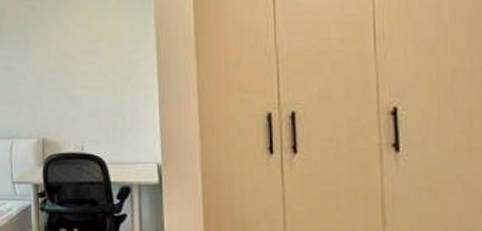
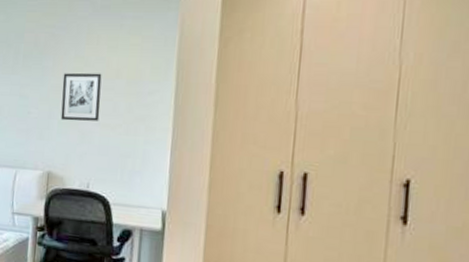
wall art: none [47,38,86,88] -> present [61,72,102,121]

